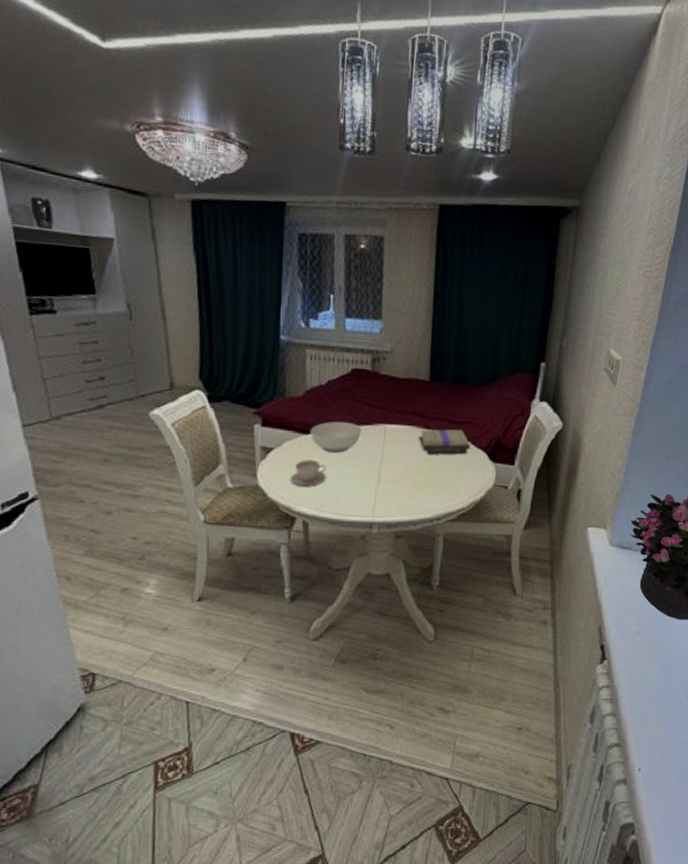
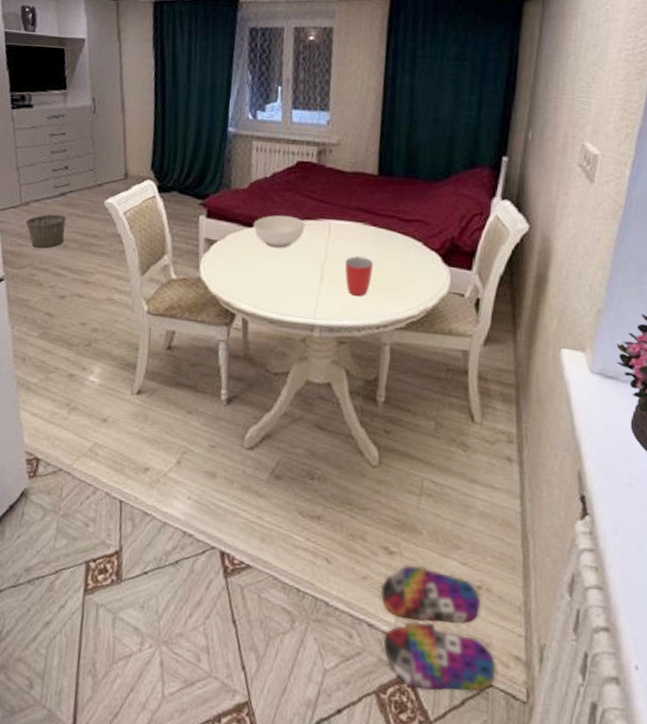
basket: none [58,427,106,464] -> present [25,213,66,249]
teacup: present [289,459,327,487] -> none [231,253,269,282]
mug: none [400,457,427,494] -> present [344,256,373,296]
books: present [418,428,471,454] -> none [364,226,422,255]
slippers: none [437,719,534,817] -> present [380,564,497,691]

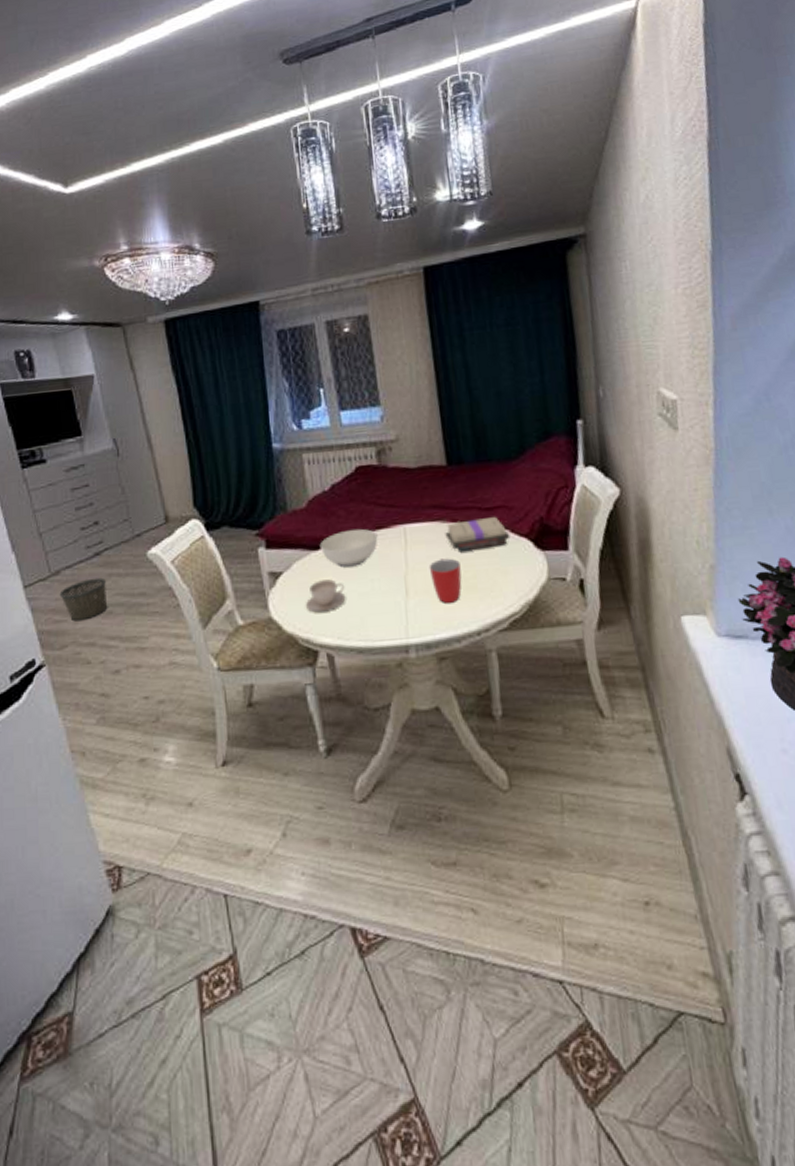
teacup: none [231,253,269,282] -> present [305,579,346,612]
books: none [364,226,422,255] -> present [445,517,511,553]
slippers: present [380,564,497,691] -> none [539,893,685,1037]

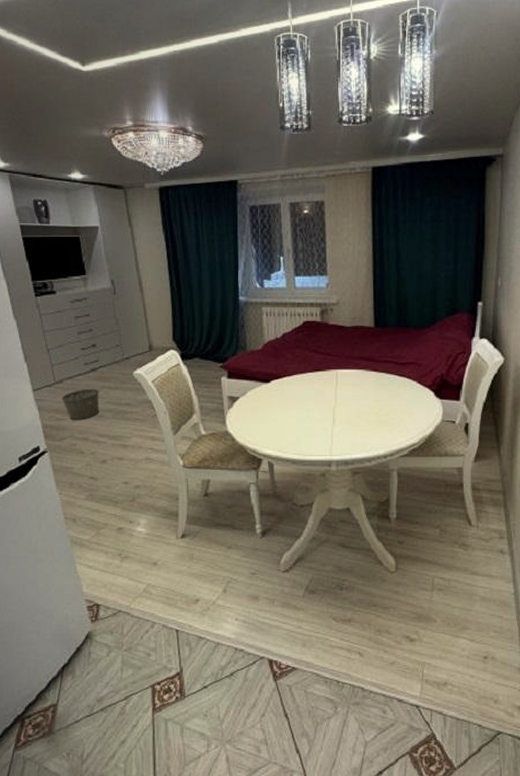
teacup: present [305,579,346,612] -> none [254,406,287,430]
bowl: present [319,528,378,567] -> none [270,369,316,398]
mug: present [429,558,462,603] -> none [352,398,377,432]
books: present [445,517,511,553] -> none [367,371,417,395]

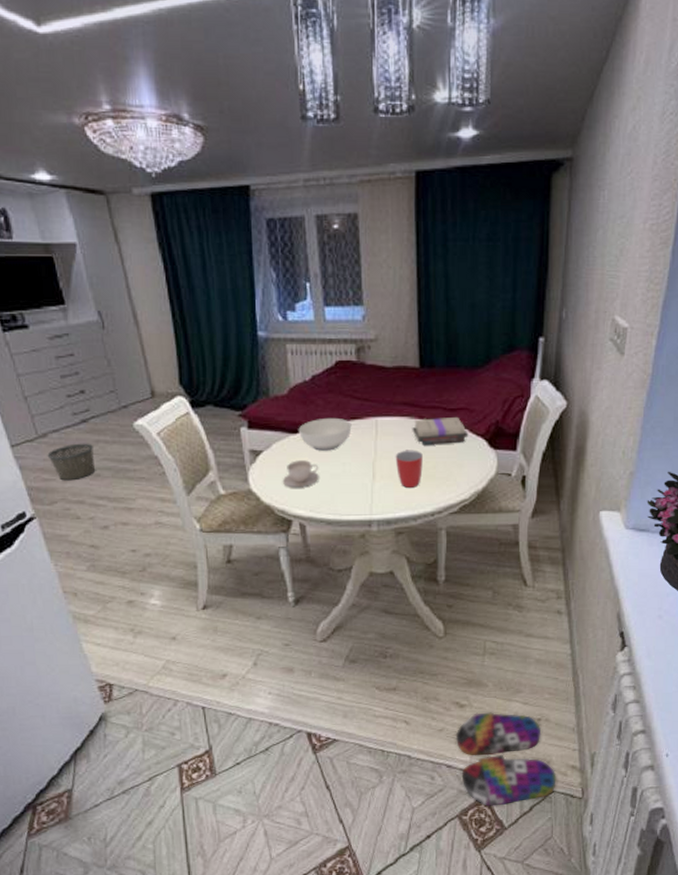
teacup: none [254,406,287,430] -> present [282,460,319,488]
bowl: none [270,369,316,398] -> present [298,417,352,451]
mug: none [352,398,377,432] -> present [395,450,423,488]
books: none [367,371,417,395] -> present [412,418,469,446]
slippers: none [406,647,504,745] -> present [455,712,557,806]

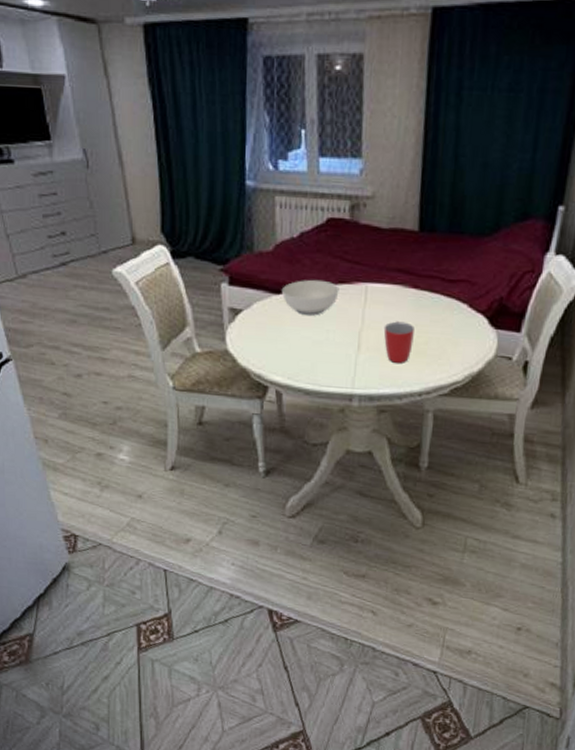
basket: present [47,443,95,481] -> none [26,286,71,325]
teacup: present [282,460,319,488] -> none [260,323,301,353]
books: present [412,418,469,446] -> none [404,288,468,318]
slippers: present [455,712,557,806] -> none [425,612,533,714]

